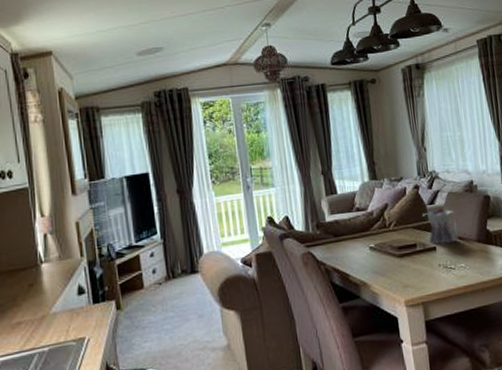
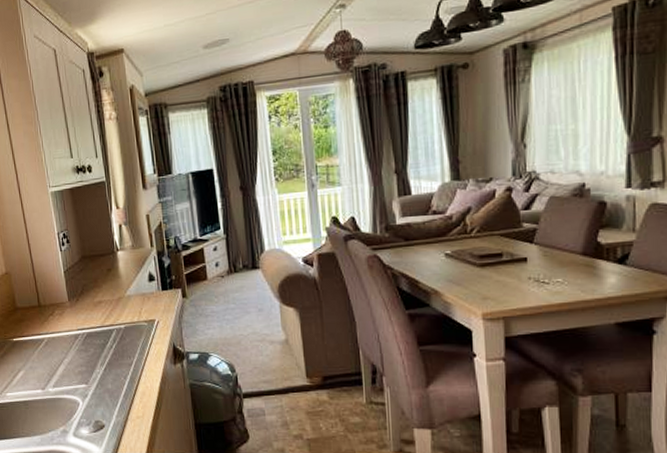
teapot: present [423,208,459,245] -> none [514,214,559,256]

